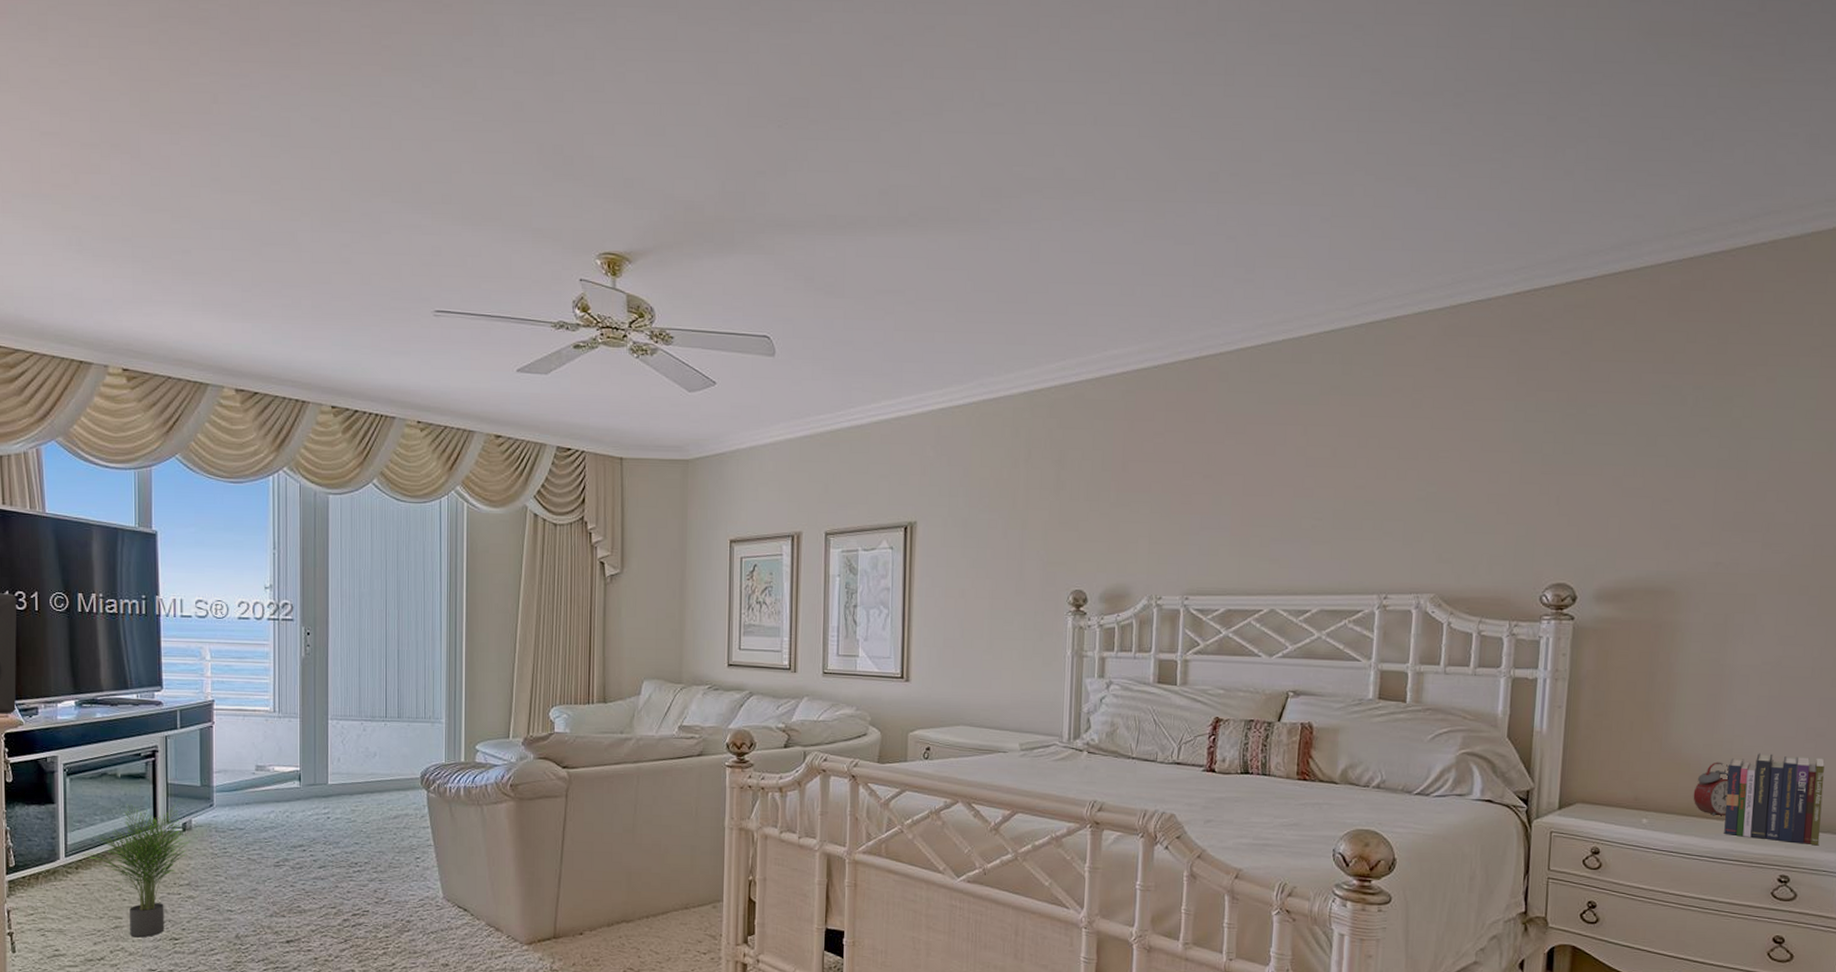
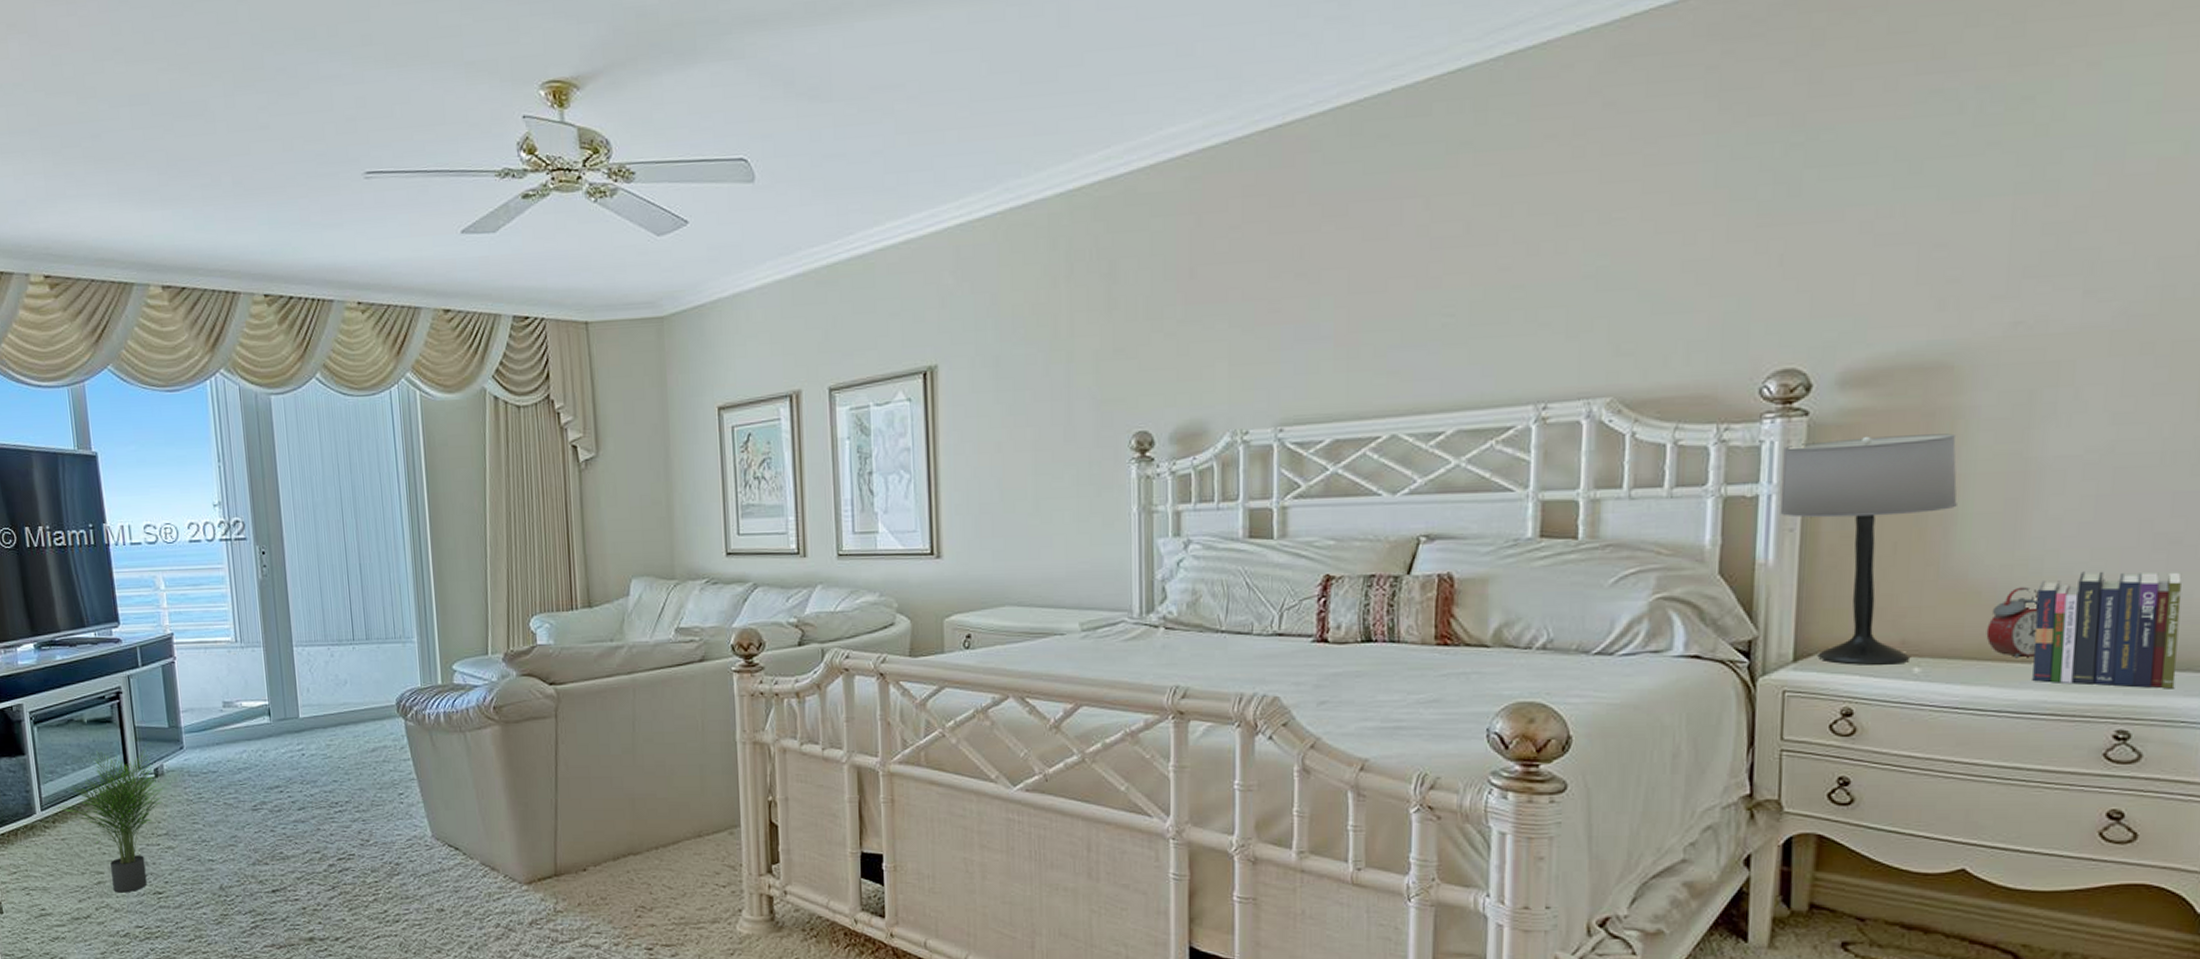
table lamp: none [1553,639,1676,816] -> present [1781,433,1957,665]

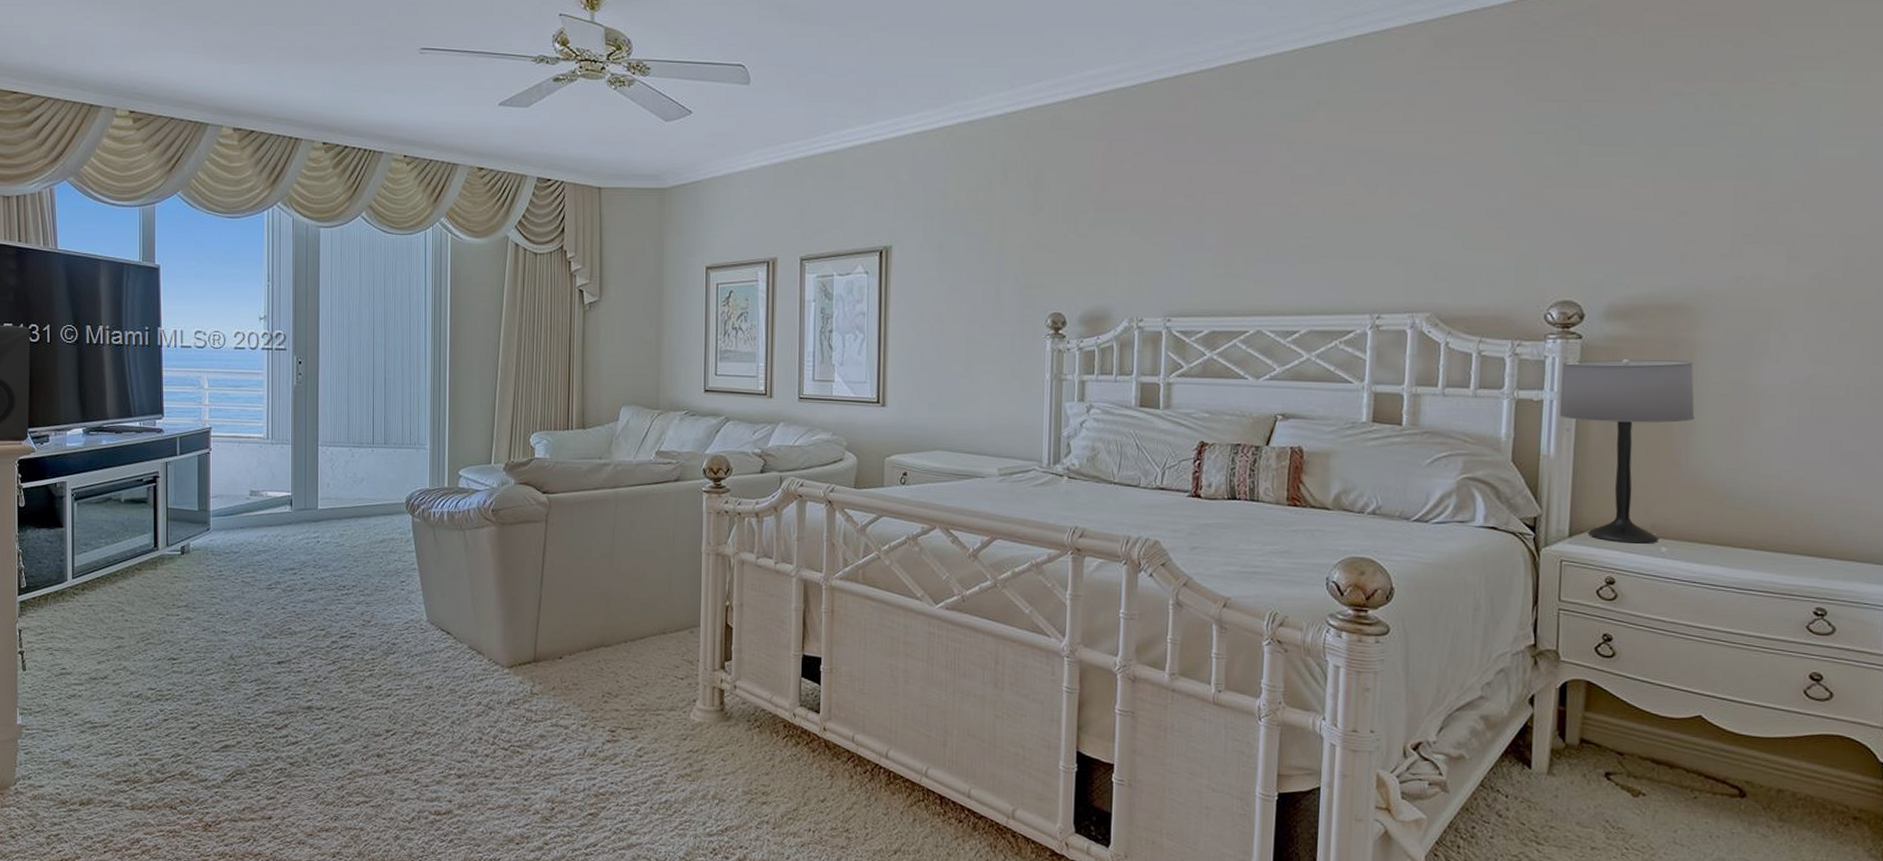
potted plant: present [53,744,167,893] -> none [84,524,191,657]
alarm clock: present [1986,586,2039,658] -> none [1717,487,1757,545]
books: present [2032,571,2182,689] -> none [1752,478,1864,577]

